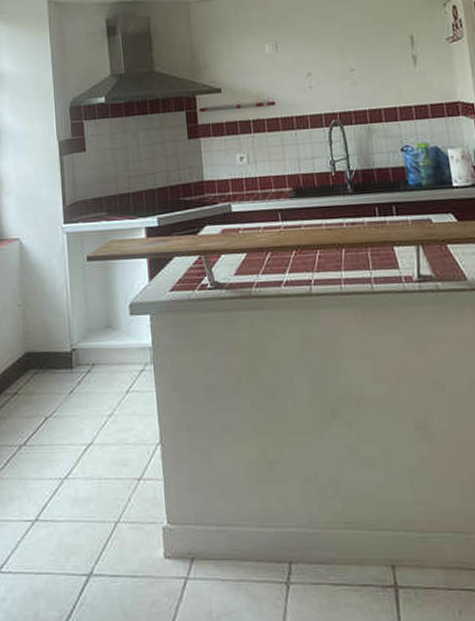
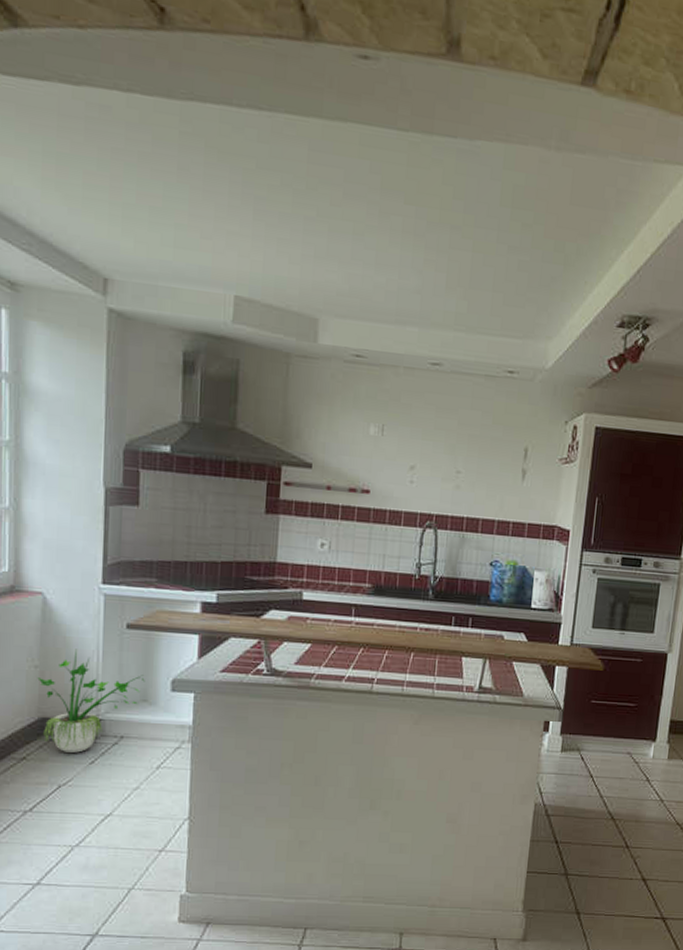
potted plant: none [21,285,107,384] -> present [37,649,145,753]

